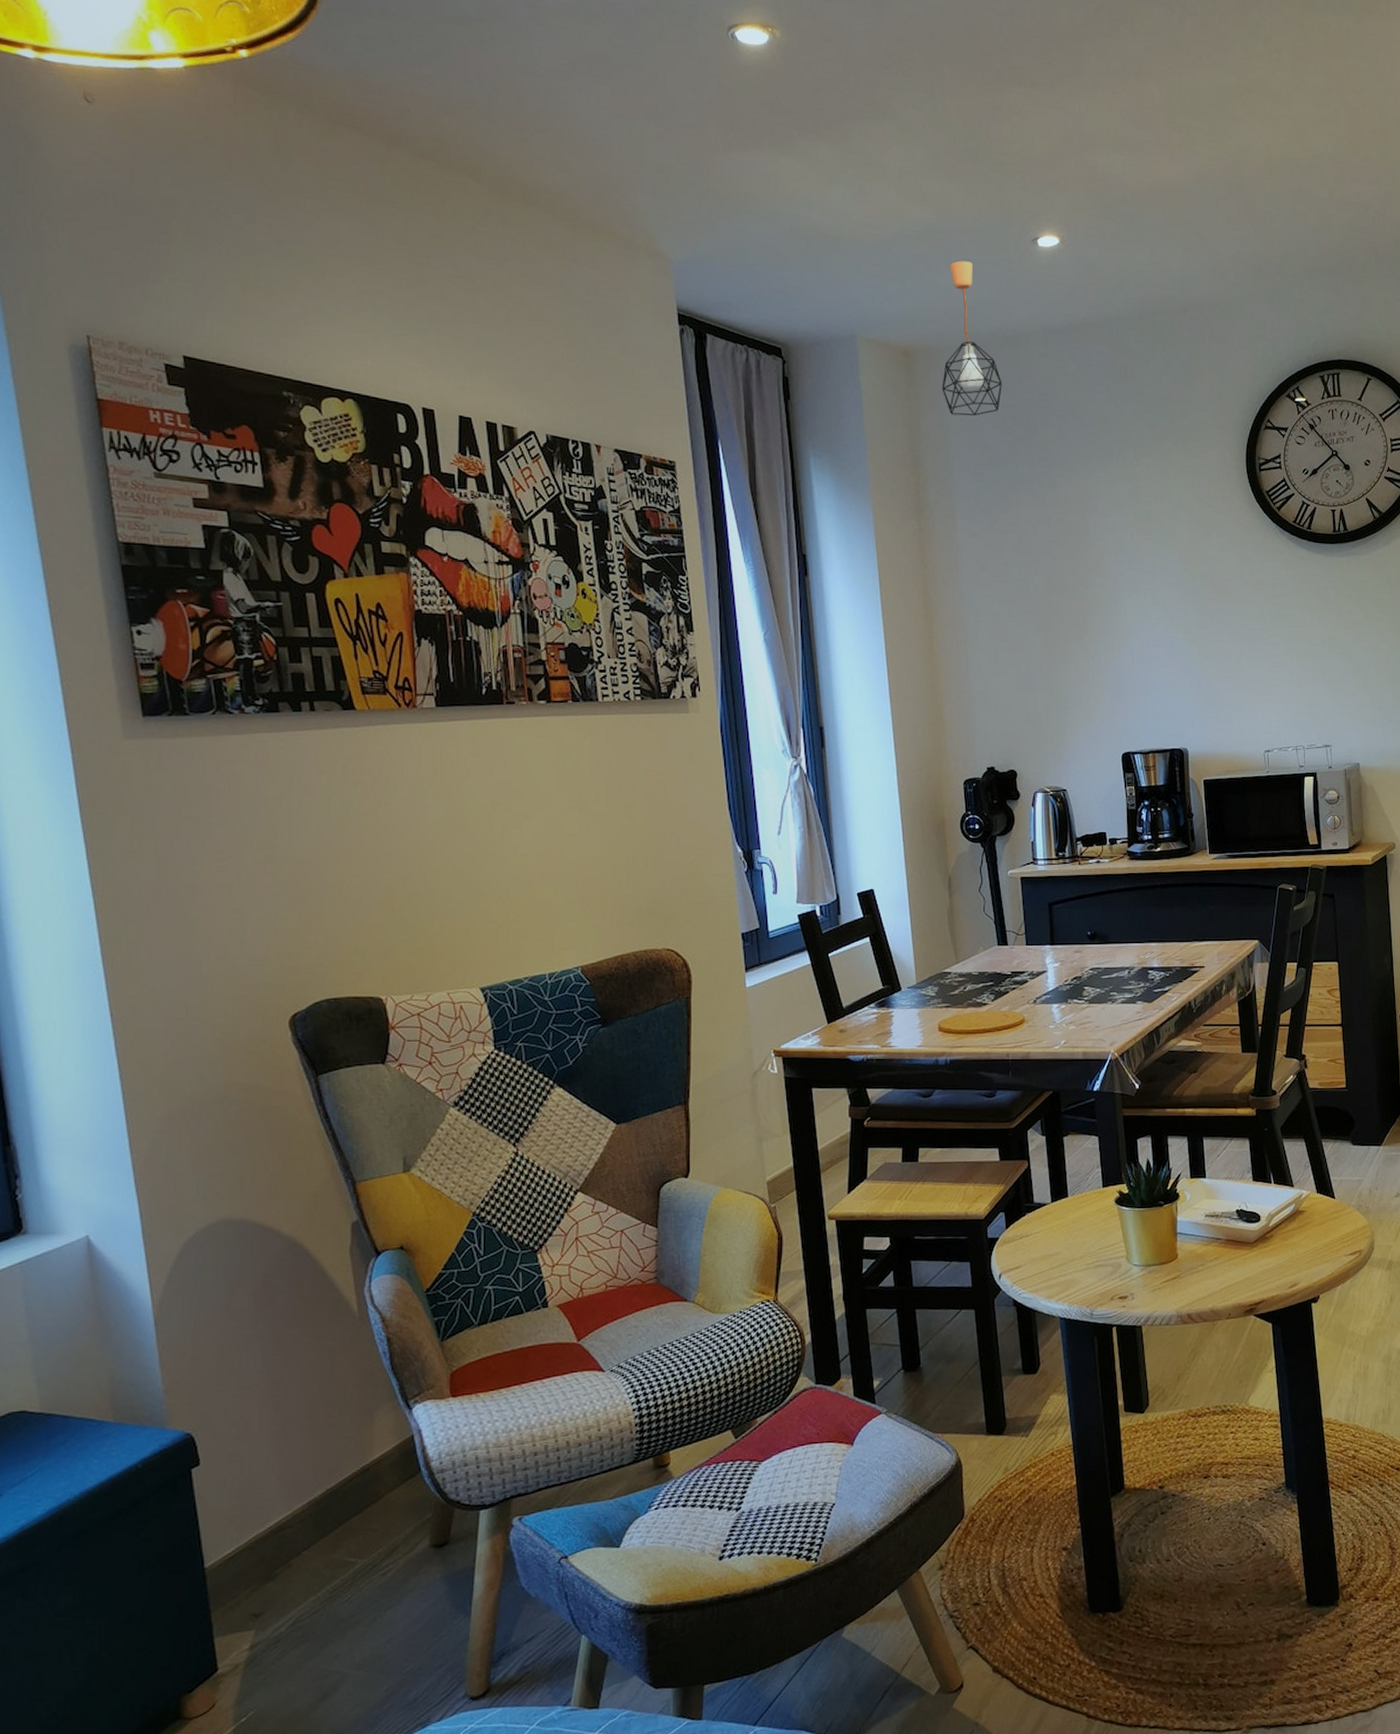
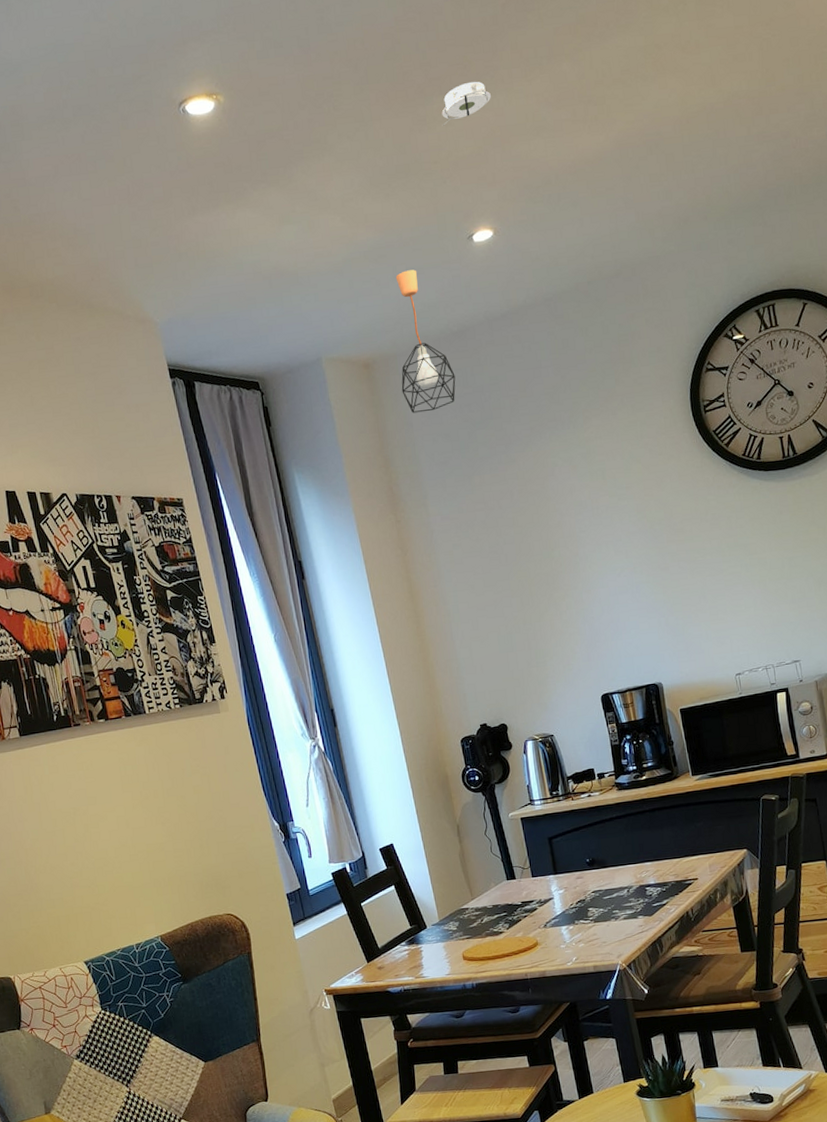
smoke detector: none [1017,79,1073,118] -> present [441,81,491,126]

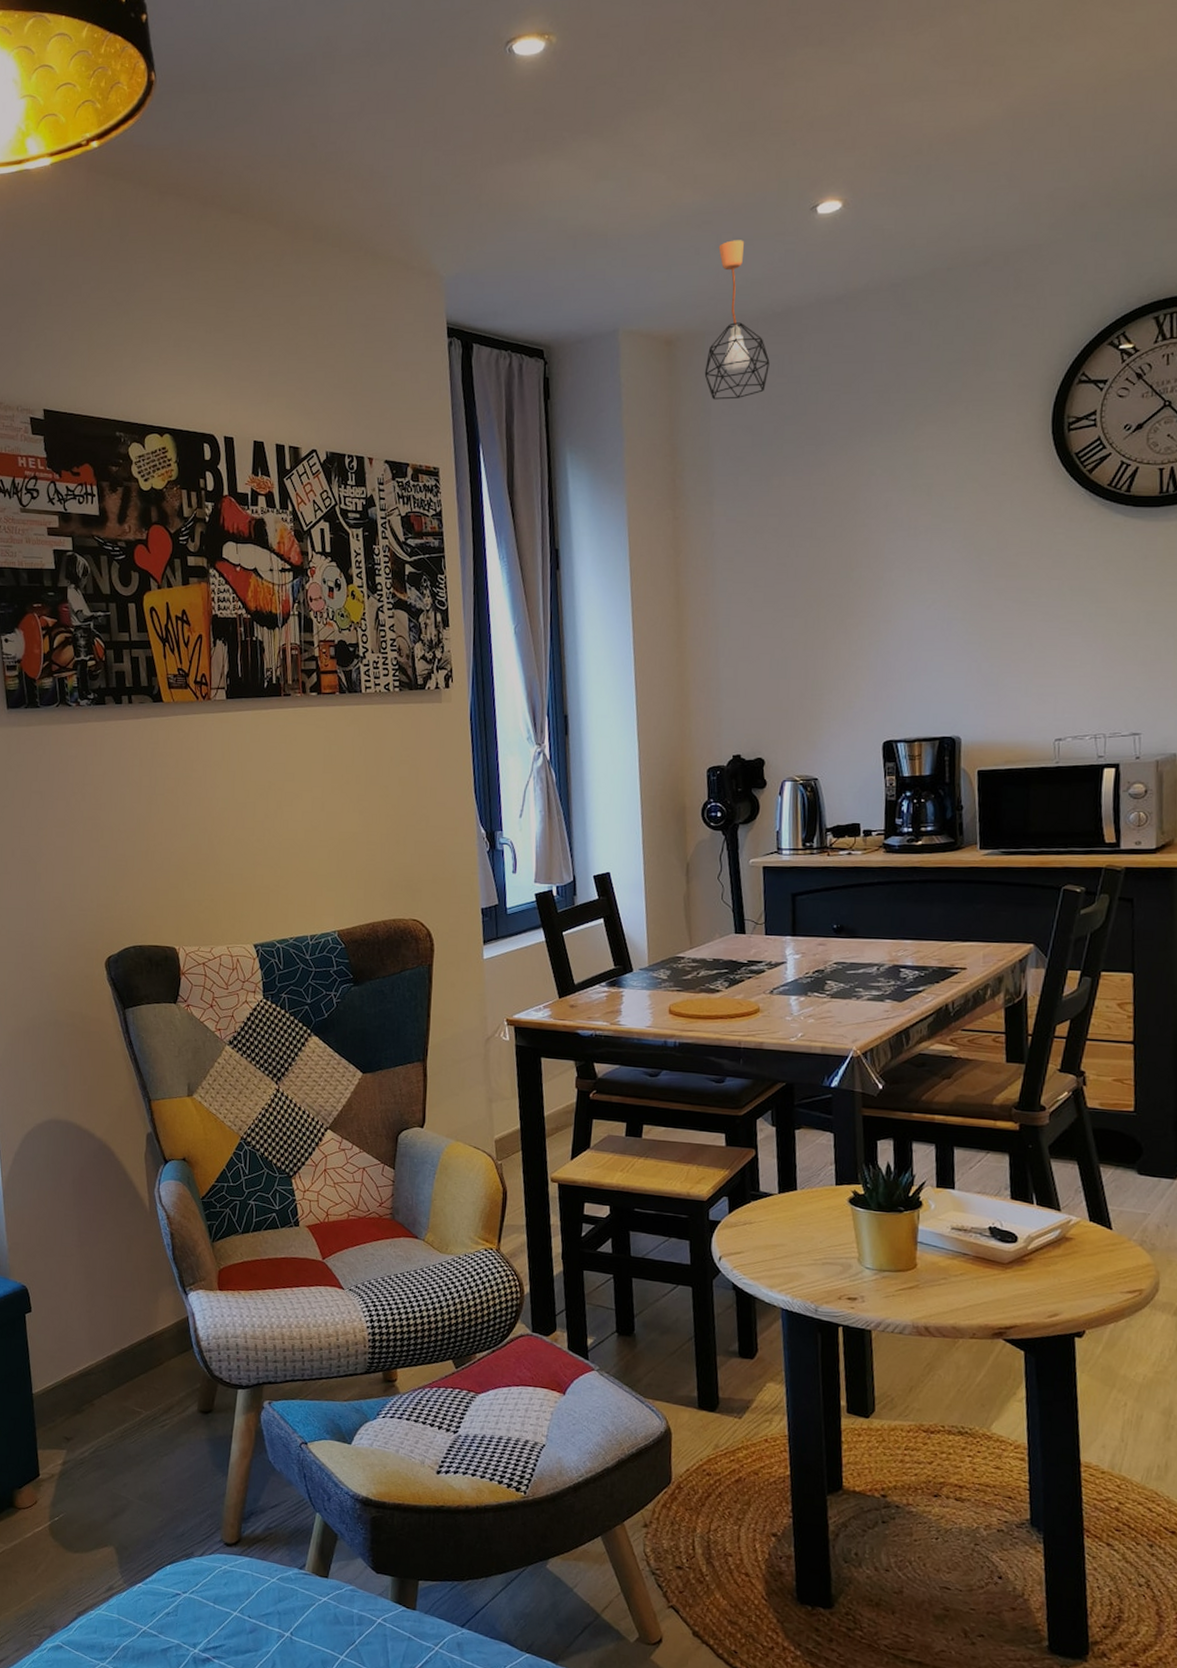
smoke detector: present [441,81,491,126] -> none [801,32,866,81]

